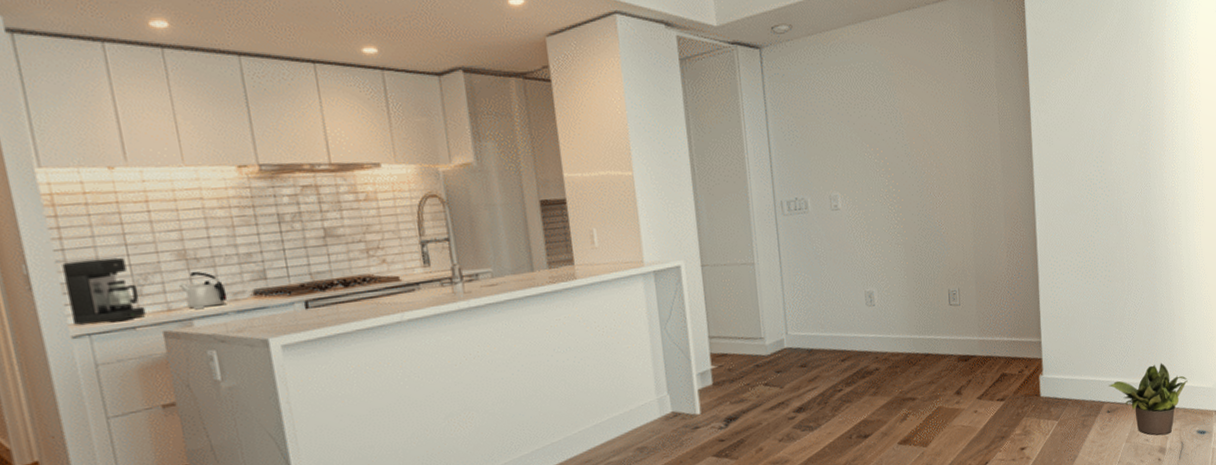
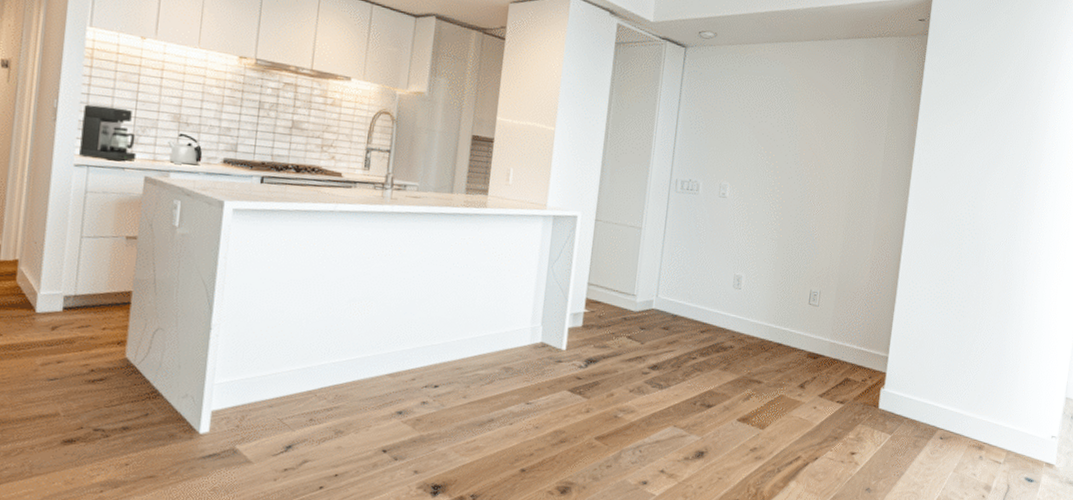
potted plant: present [1109,363,1188,436] -> none [946,404,1023,474]

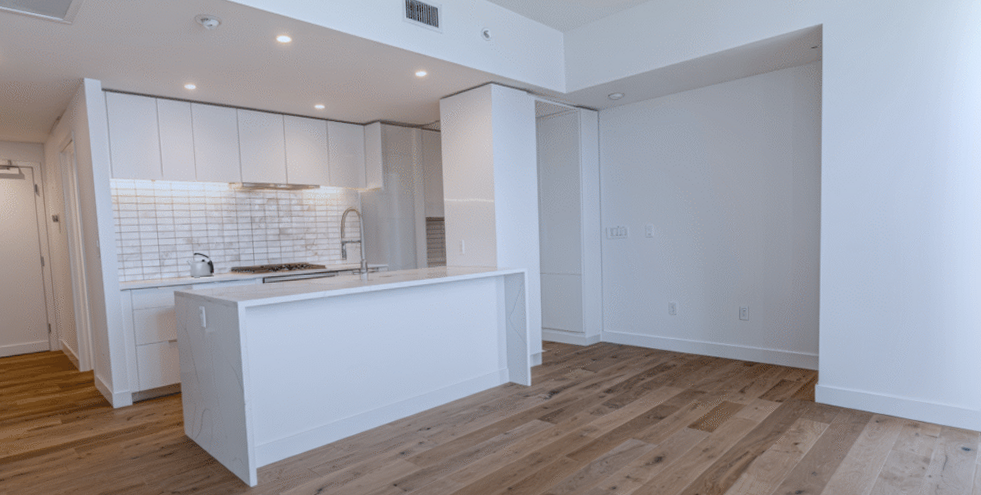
coffee maker: present [78,104,137,161] -> none [119,239,165,283]

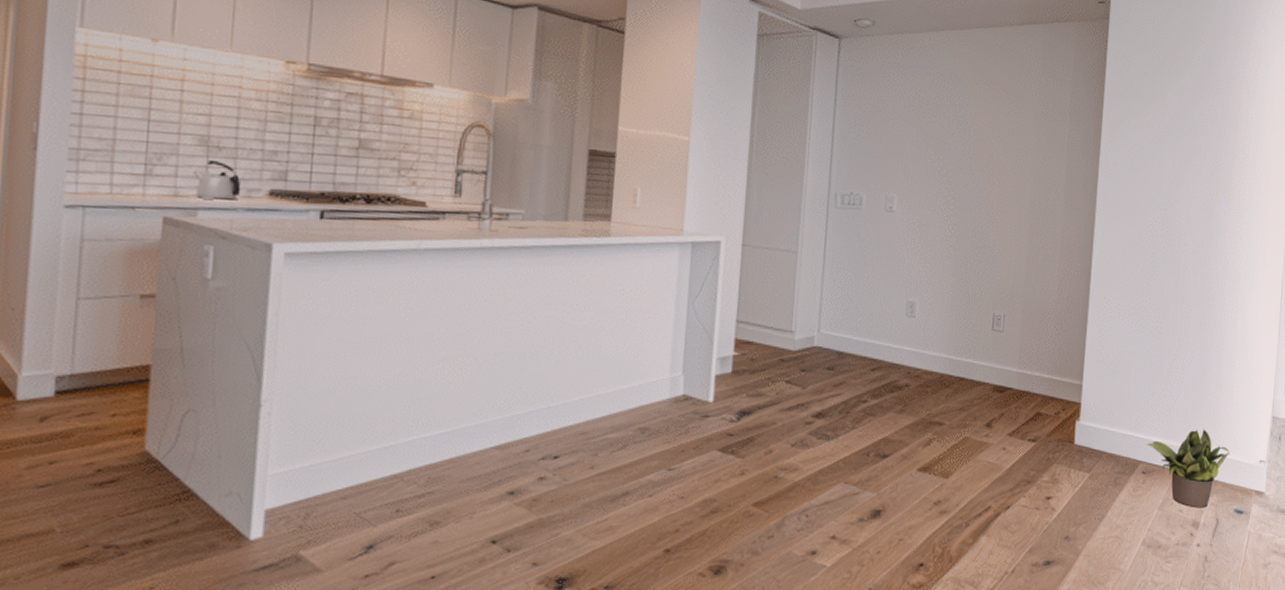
potted plant: none [879,385,955,448] -> present [1147,429,1230,508]

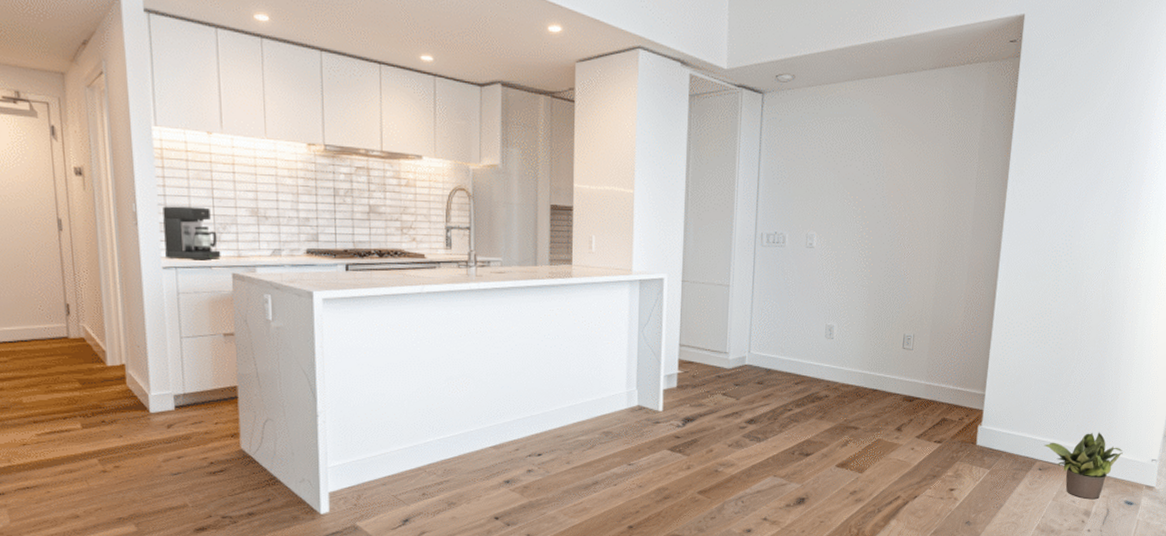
coffee maker: none [69,127,151,199] -> present [162,206,221,260]
kettle: present [193,159,241,201] -> none [250,227,286,259]

